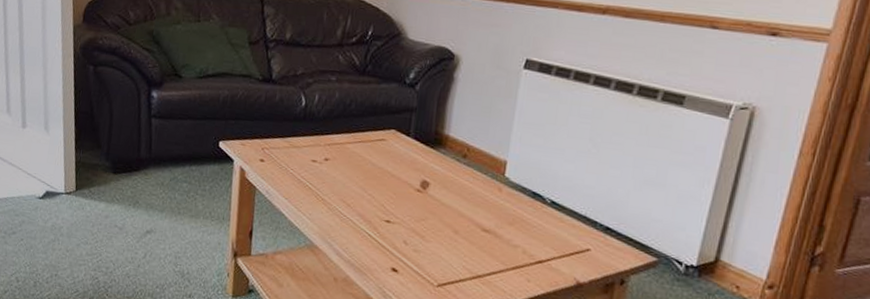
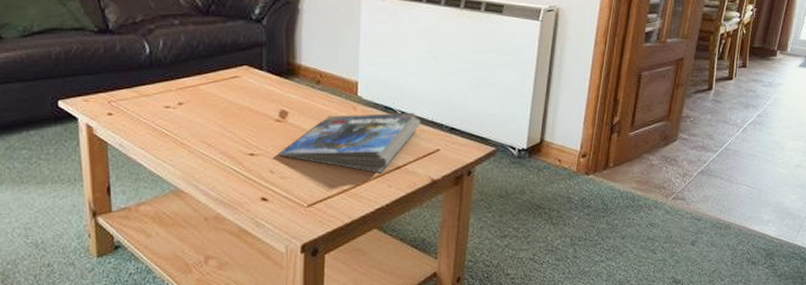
magazine: none [416,193,572,265] -> present [280,113,421,174]

